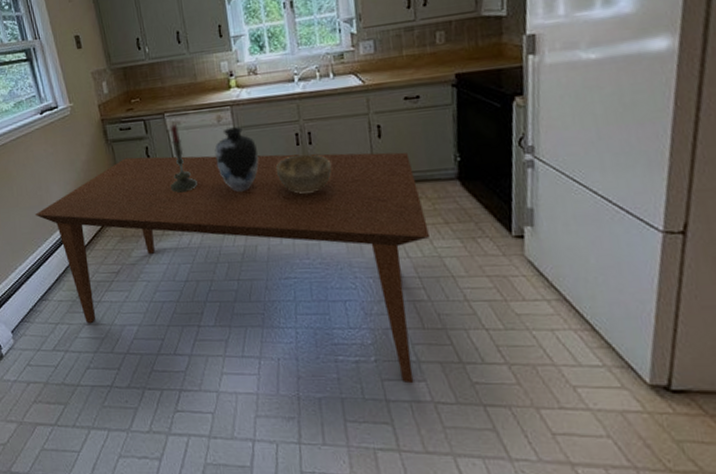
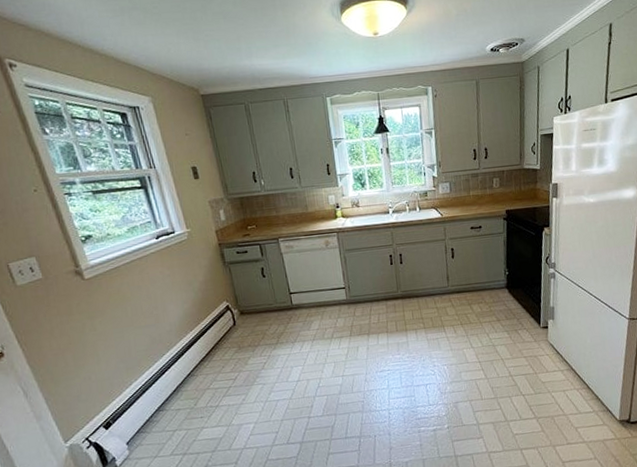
dining table: present [34,152,431,384] -> none [150,268,488,441]
candle: present [170,123,198,193] -> none [284,247,308,307]
vase: present [214,127,259,192] -> none [323,250,360,304]
decorative bowl: present [276,154,332,195] -> none [374,271,418,304]

